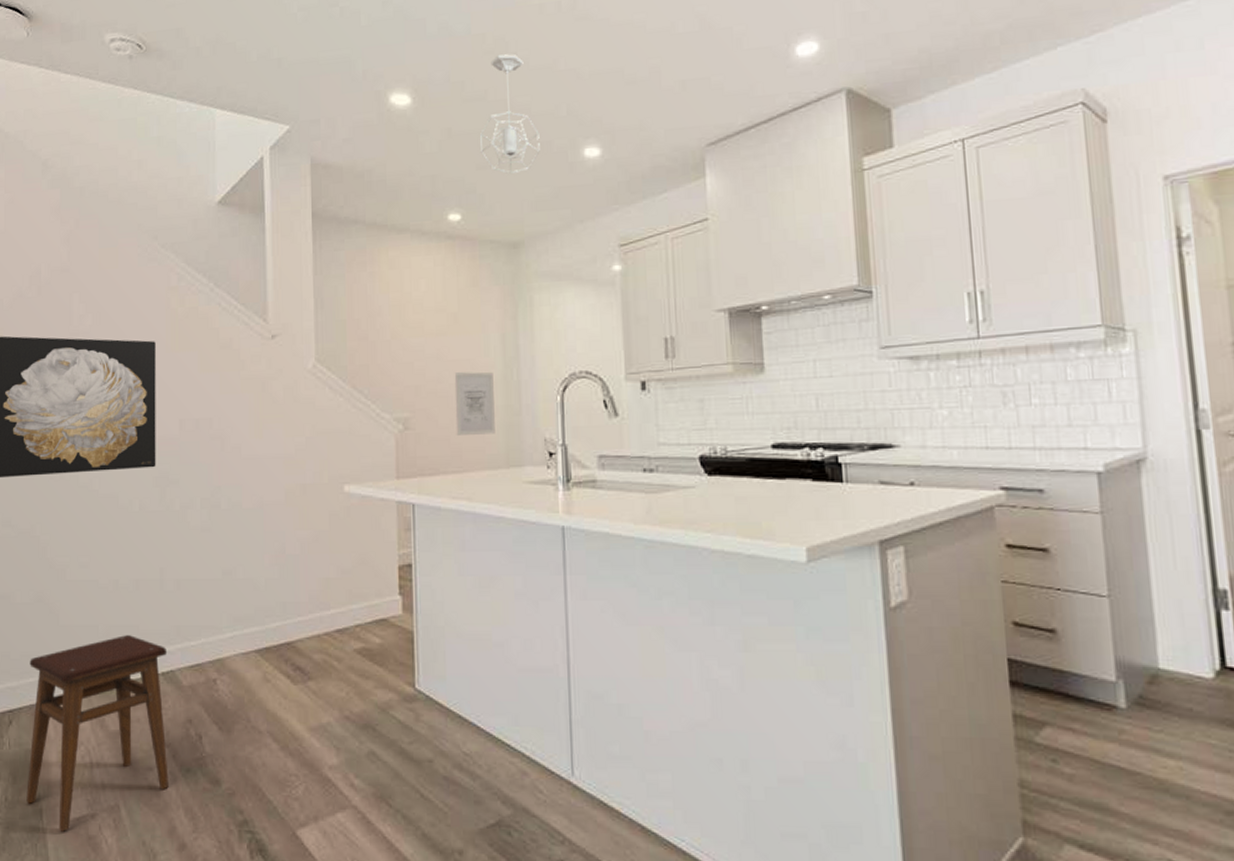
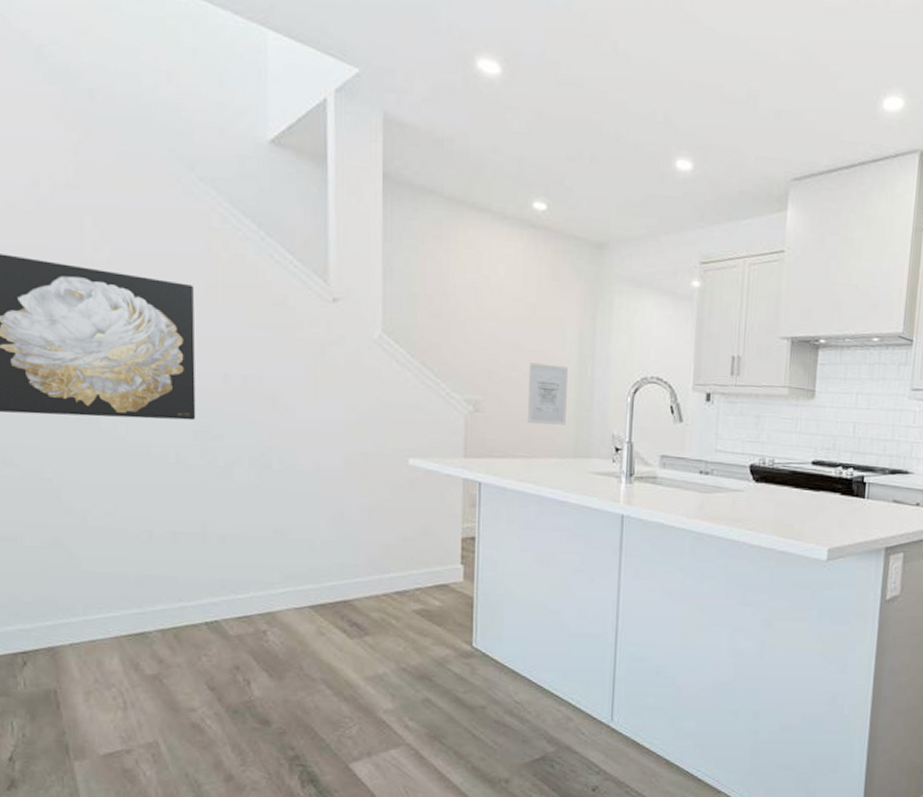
stool: present [26,635,169,832] -> none [46,585,214,766]
pendant light: present [479,54,540,174] -> none [571,41,634,172]

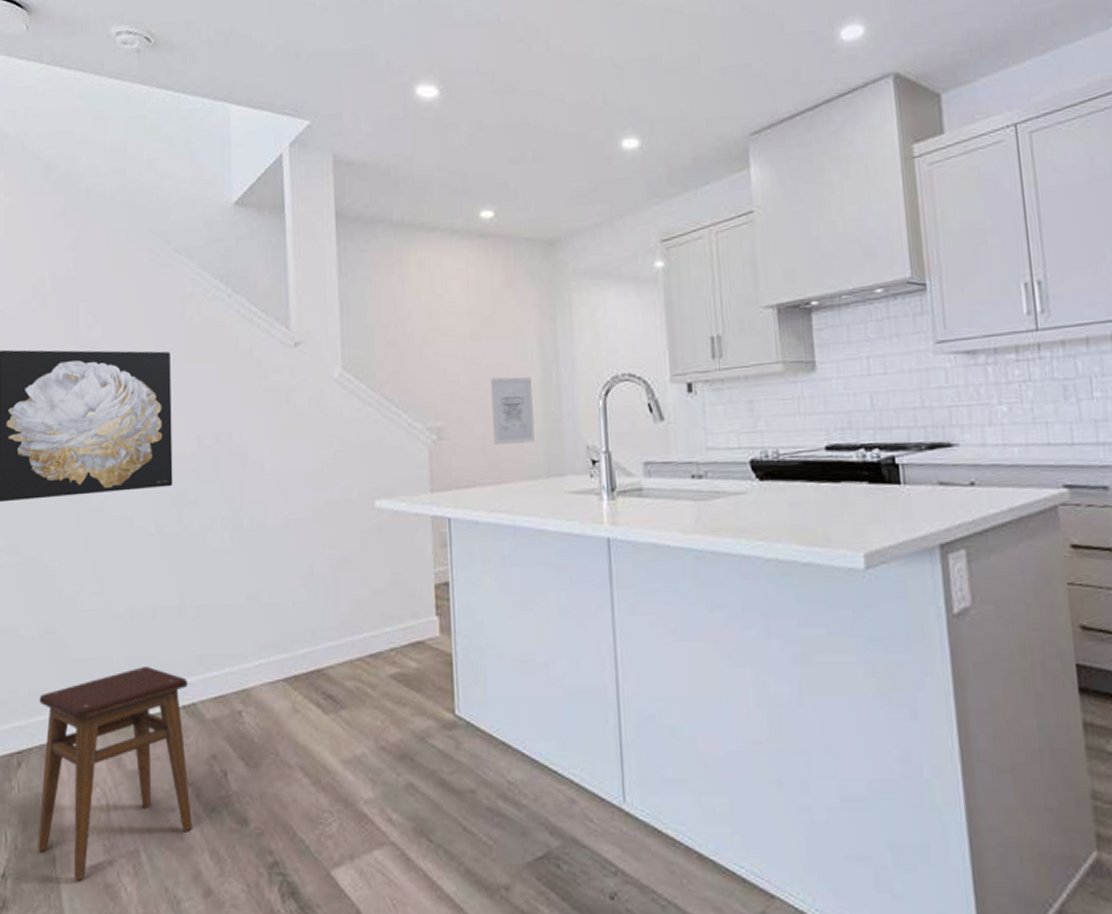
stool: none [46,585,214,766] -> present [38,667,192,881]

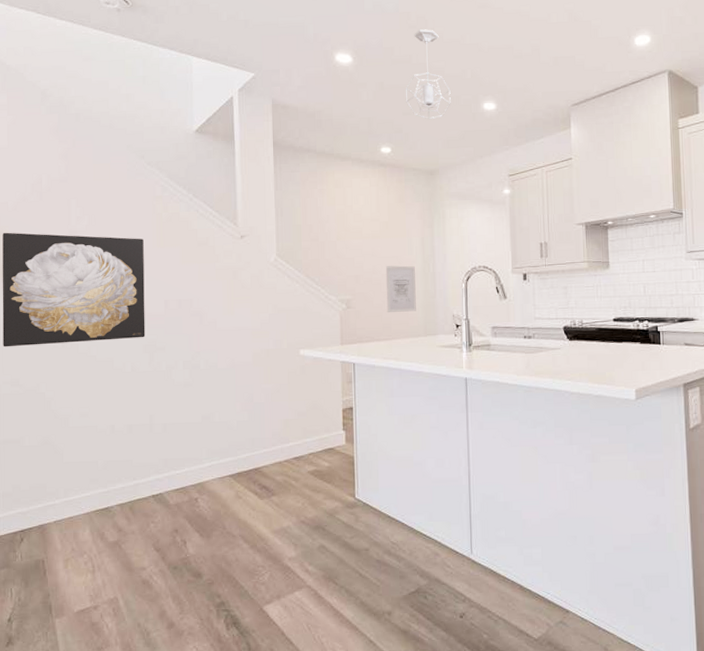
stool: present [38,667,192,881] -> none [37,468,159,621]
pendant light: none [512,42,576,168] -> present [405,29,451,119]

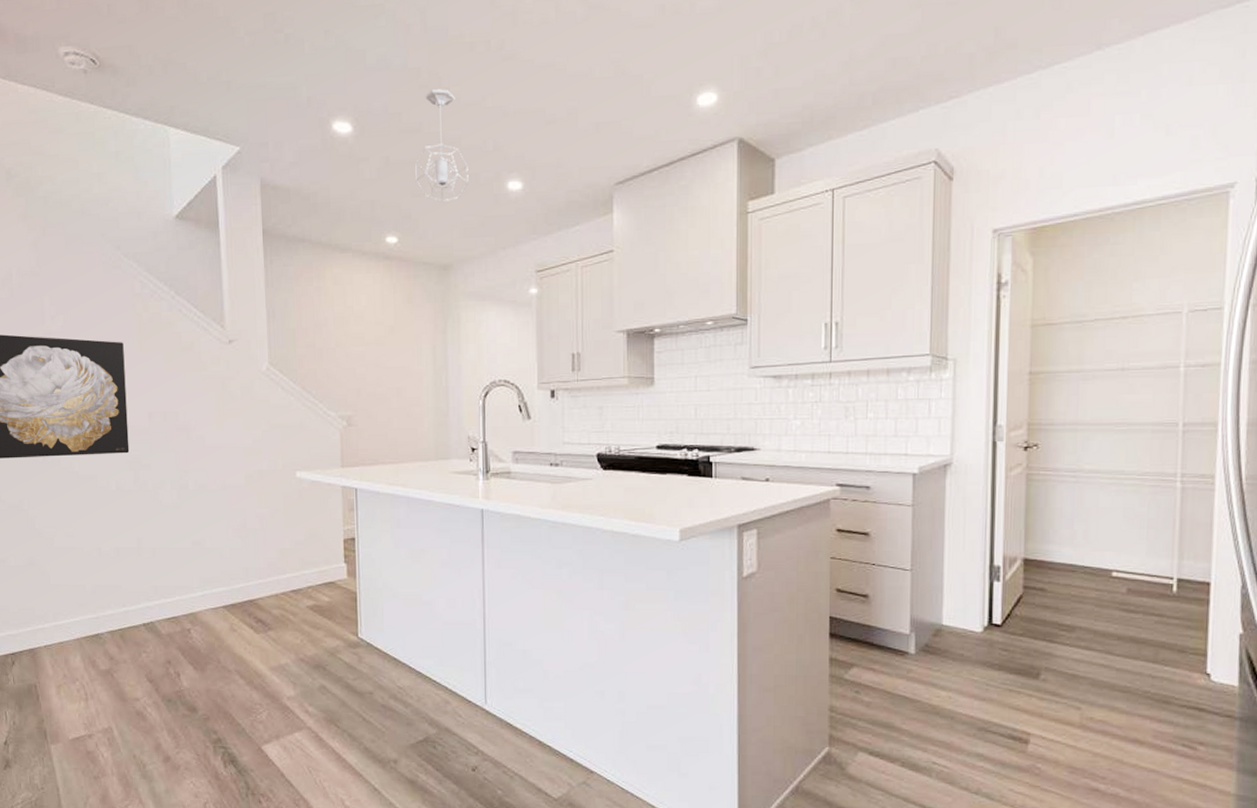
wall art: present [385,265,416,312] -> none [391,378,426,432]

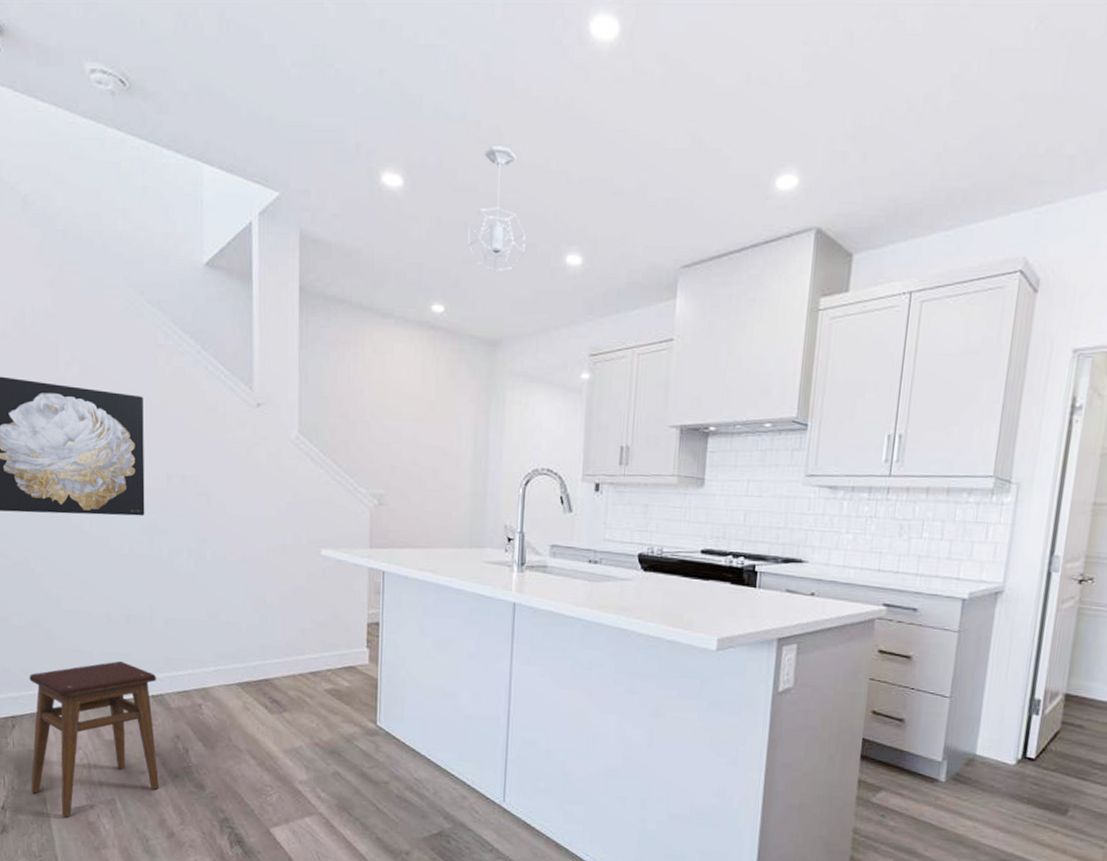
stool: none [26,593,153,748] -> present [29,661,159,817]

